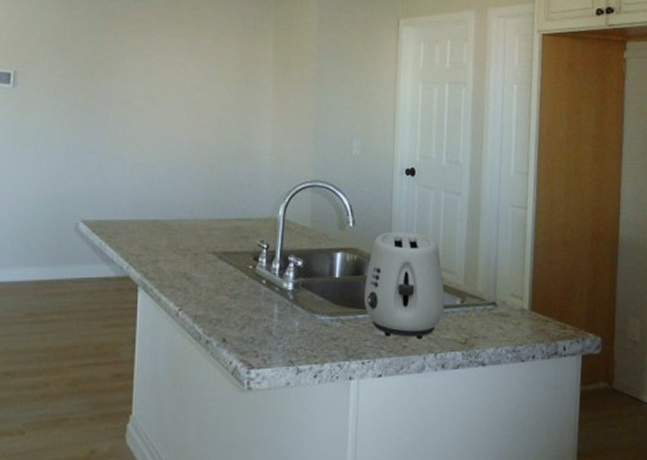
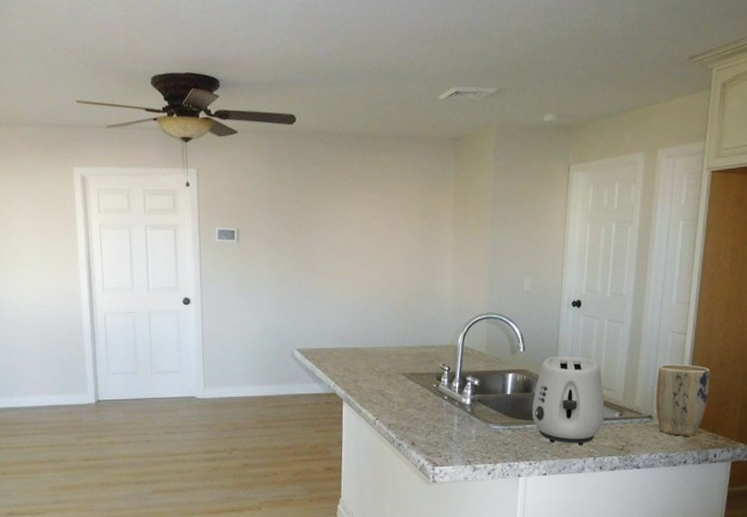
plant pot: none [498,242,555,326] -> present [655,364,711,436]

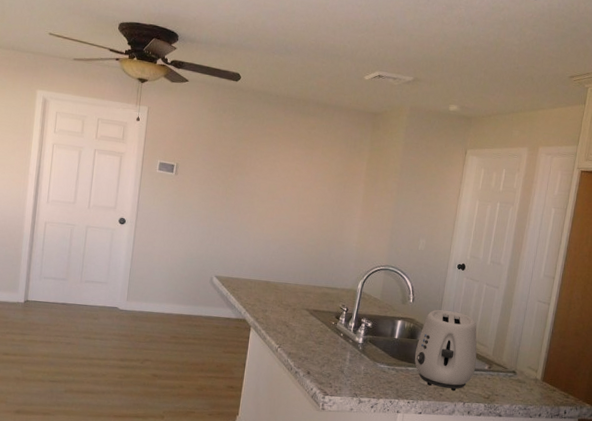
plant pot: present [655,364,711,436] -> none [519,328,567,393]

